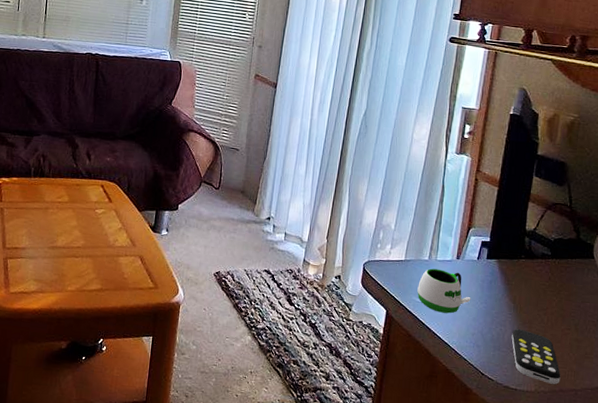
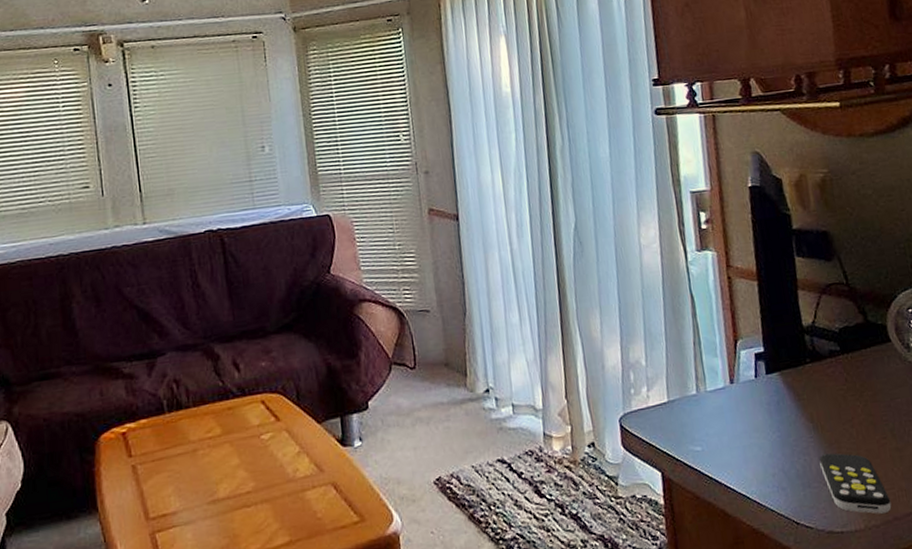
mug: present [417,268,471,314] -> none [692,400,760,458]

